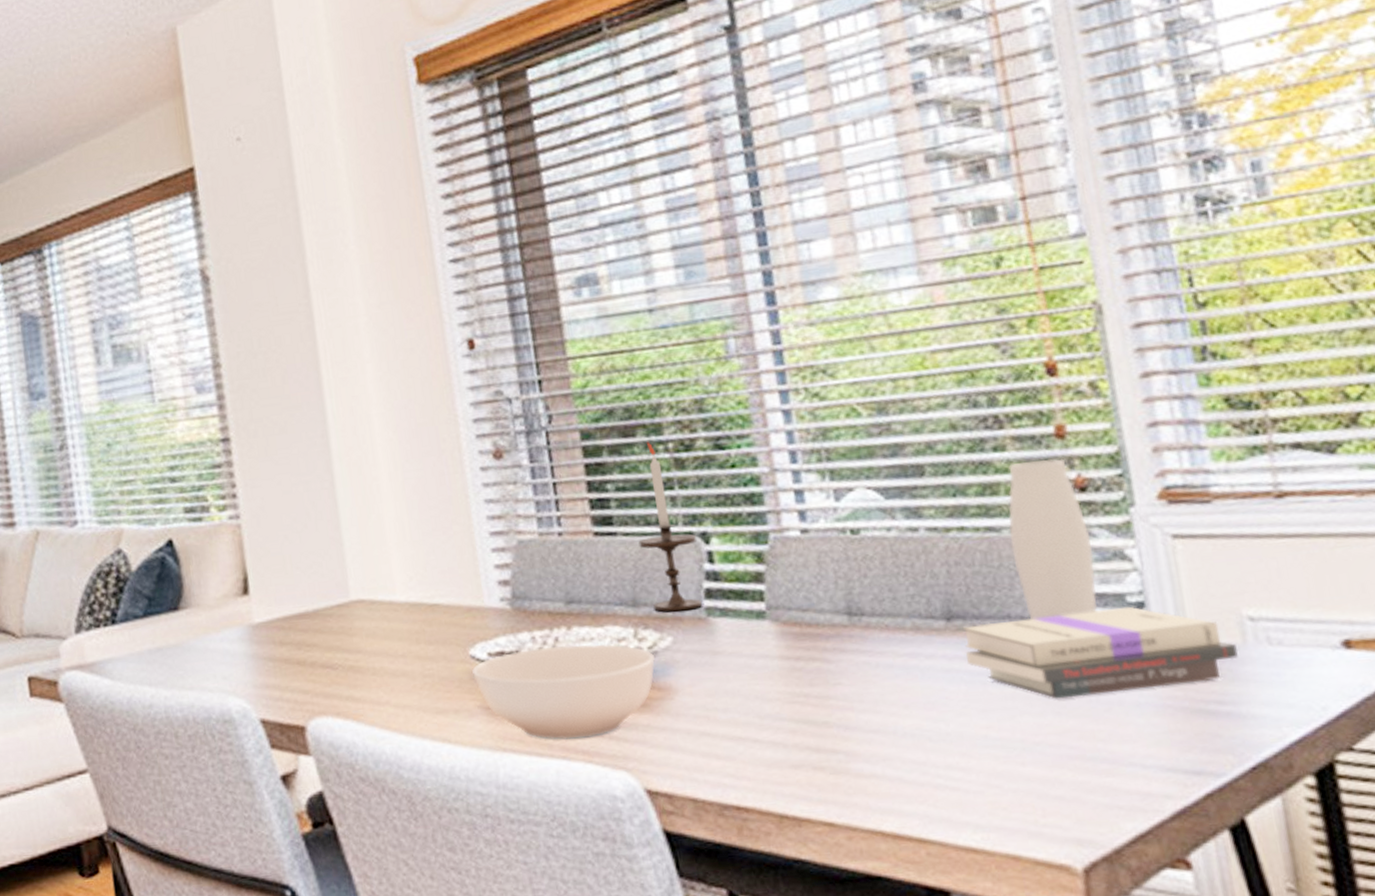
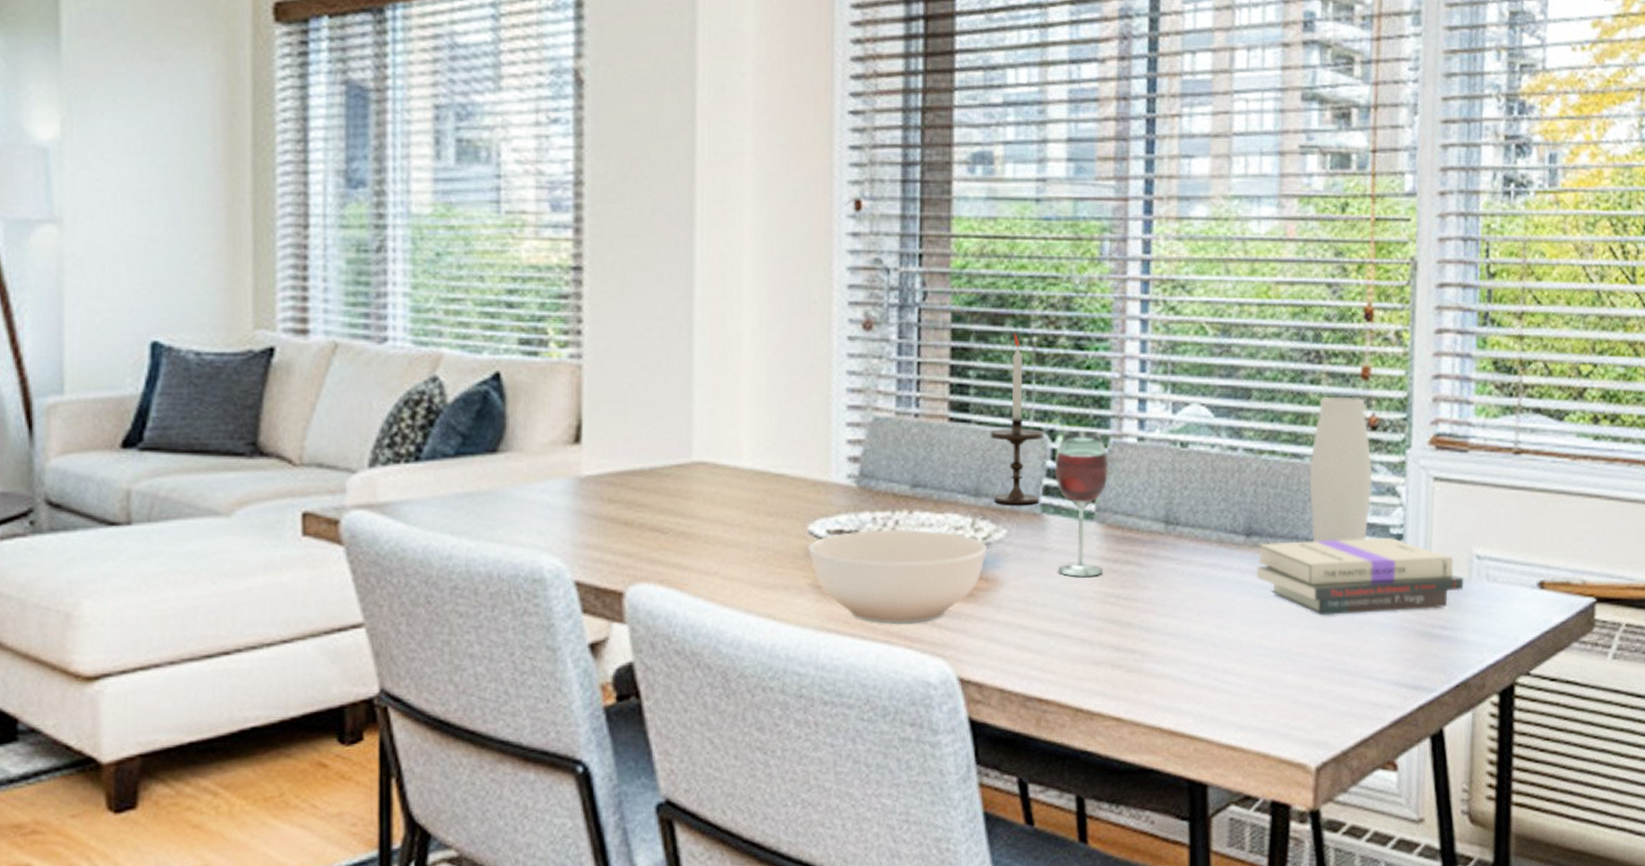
wineglass: none [712,528,786,679] -> present [1054,430,1109,577]

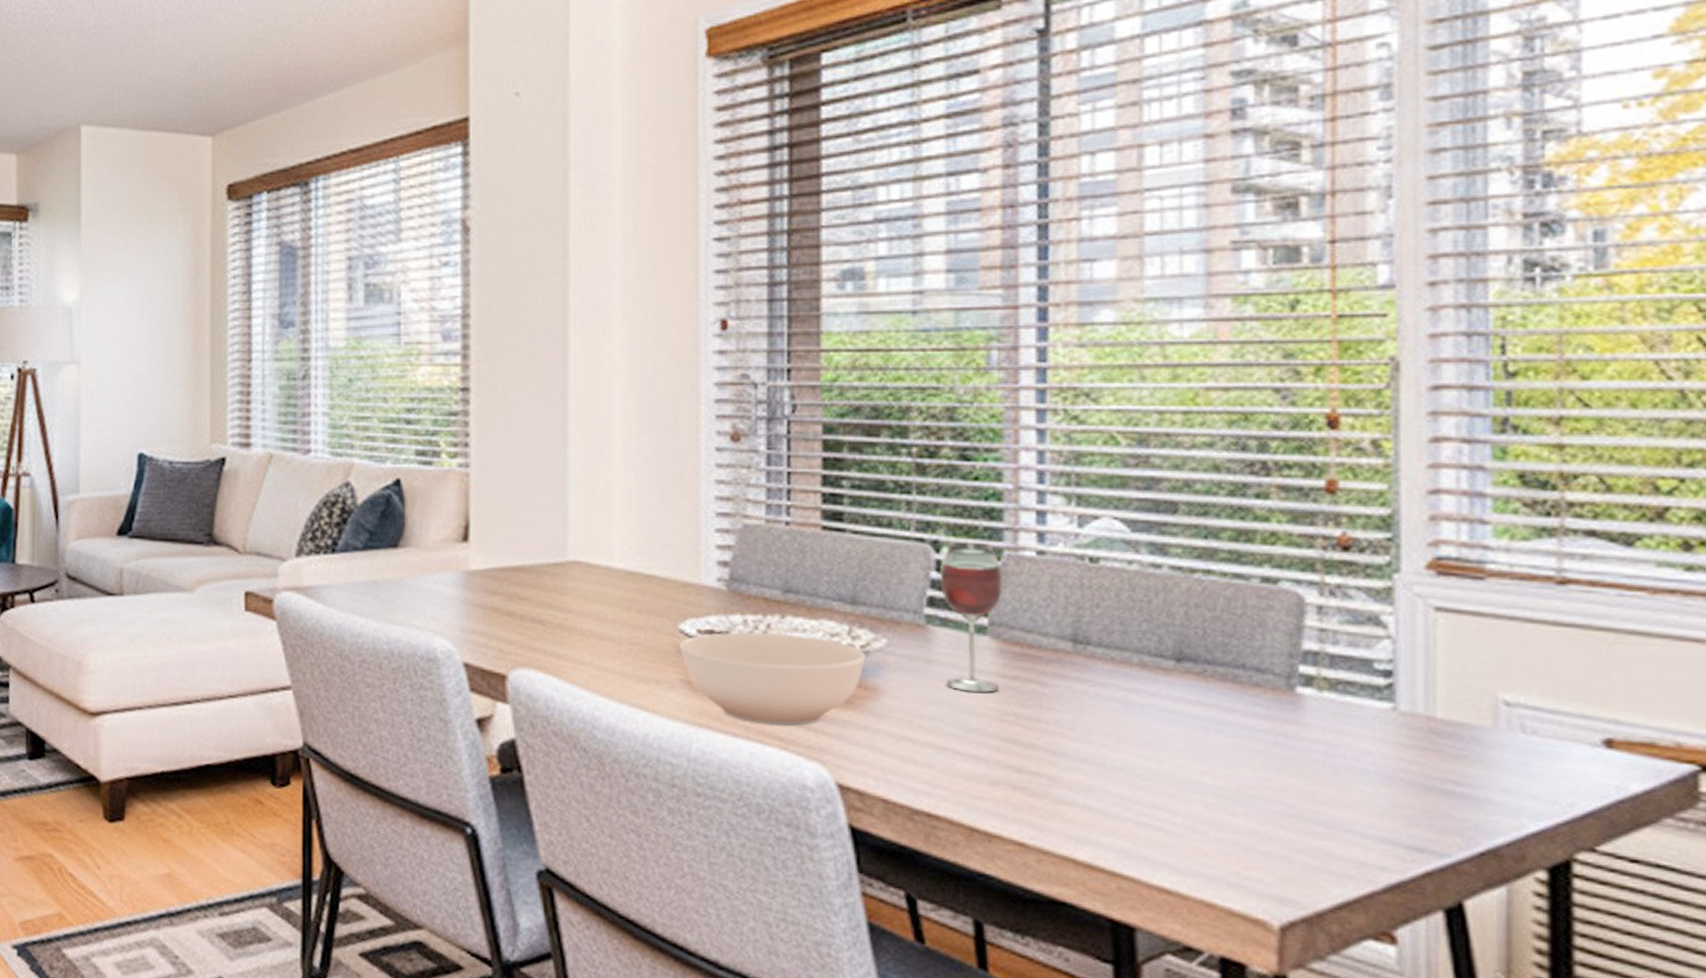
candlestick: present [990,332,1044,505] -> none [867,443,926,616]
books: present [1256,537,1463,616] -> none [1190,669,1485,760]
vase: present [1309,396,1373,542] -> none [1258,512,1346,674]

